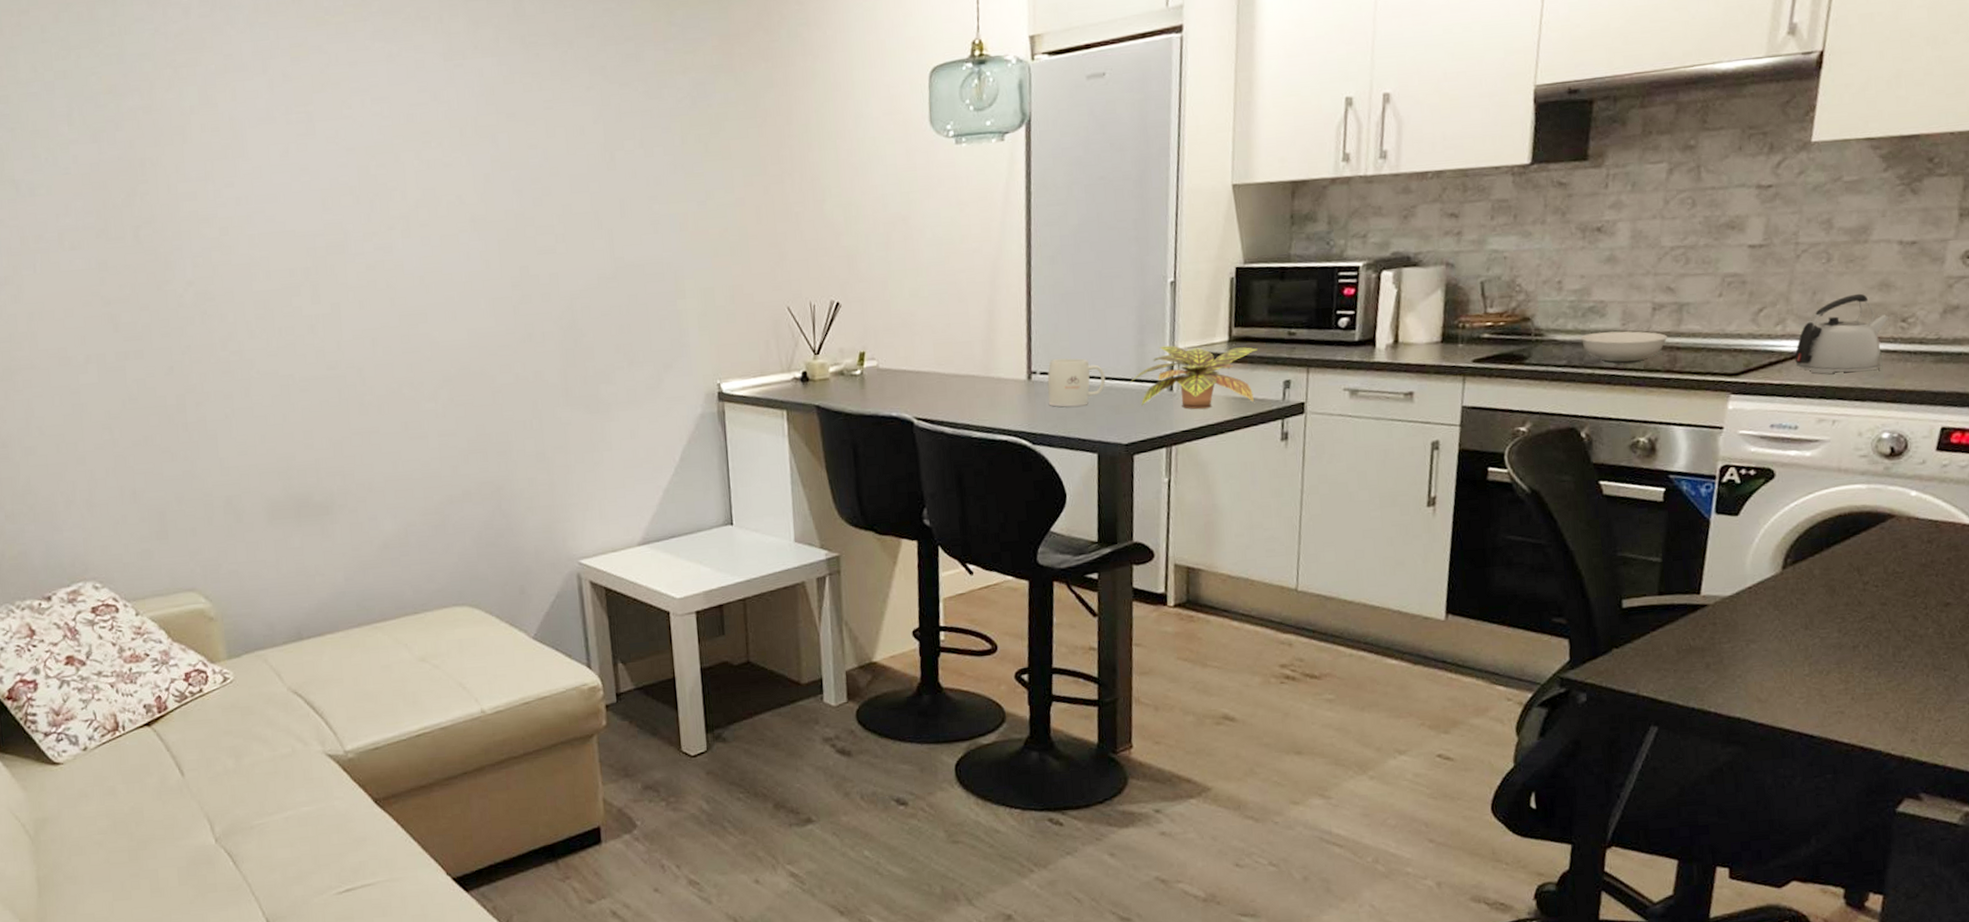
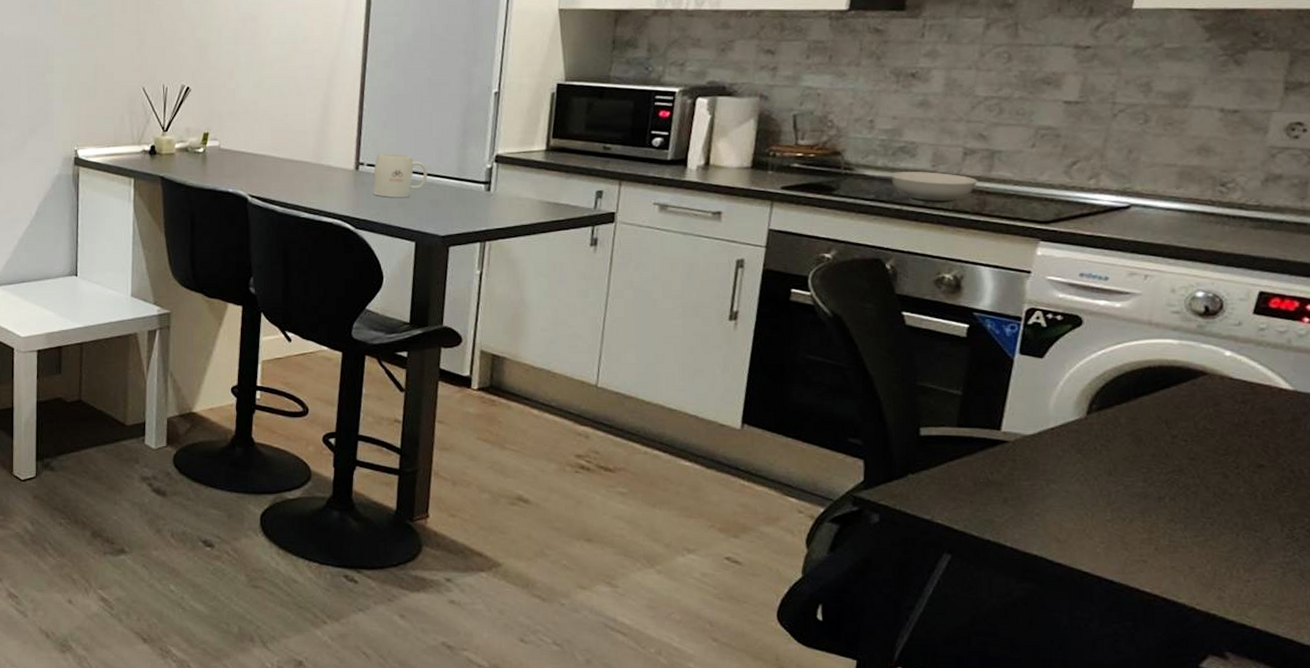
plant: present [1128,345,1258,410] -> none [449,150,573,211]
kettle: present [1795,293,1889,375] -> none [1107,155,1208,231]

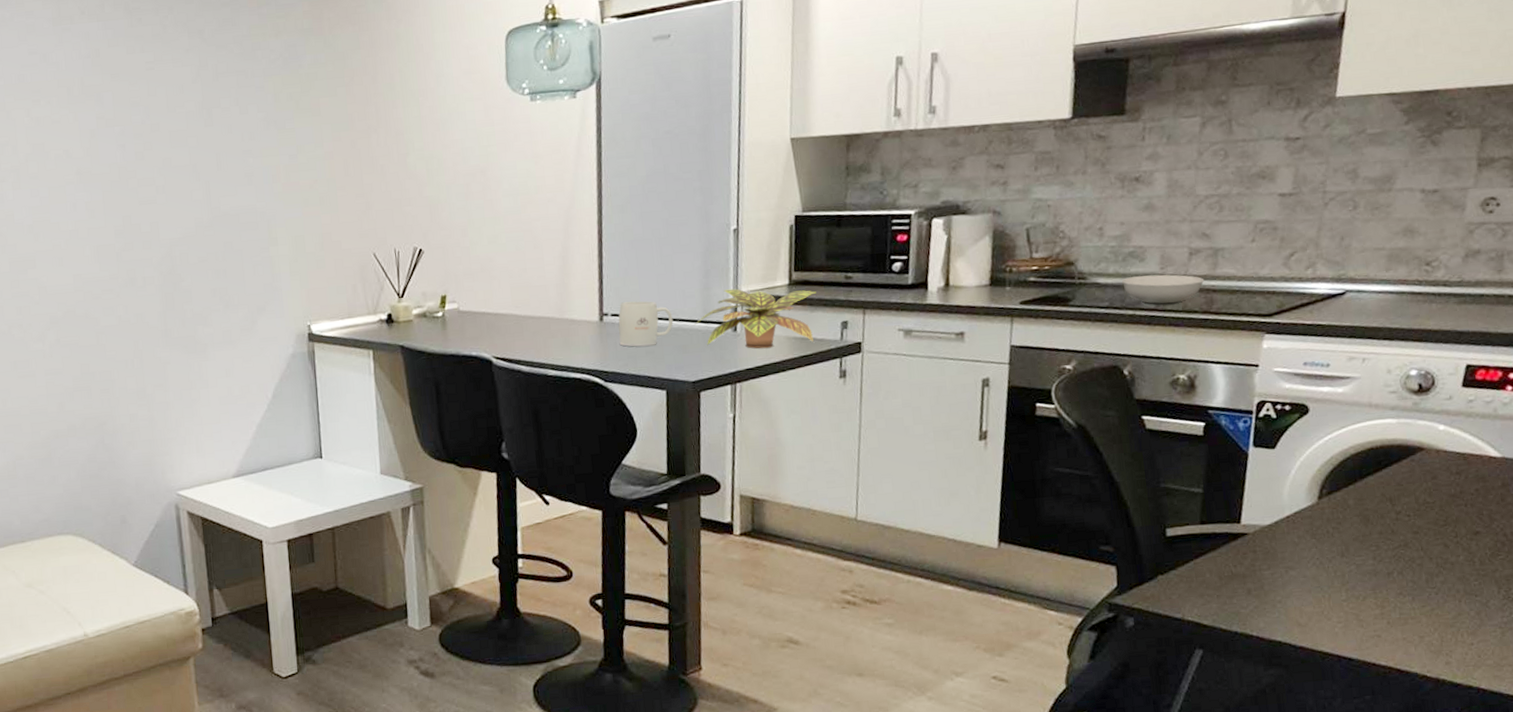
plant: none [449,150,573,211] -> present [694,288,816,349]

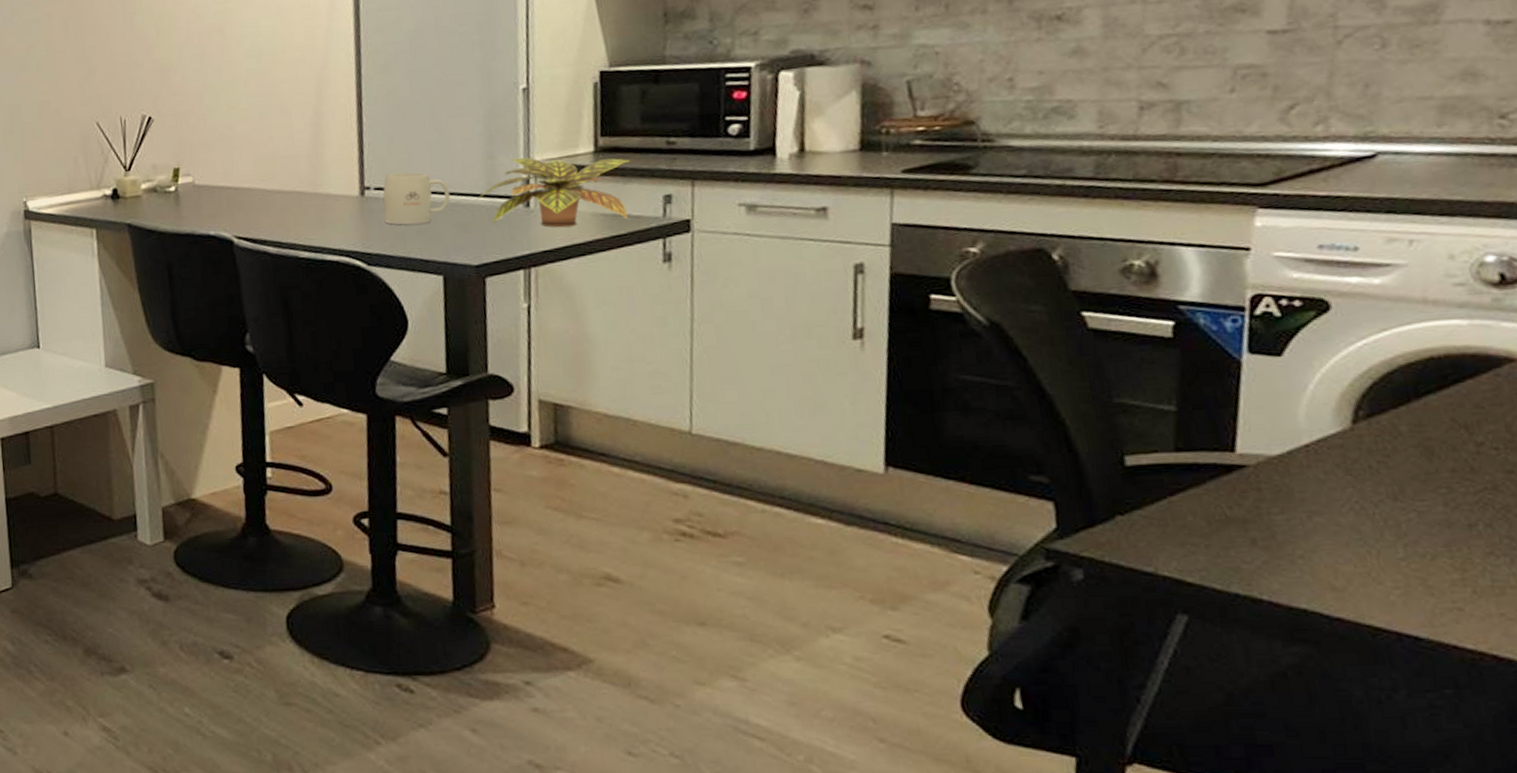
bowl: present [1122,274,1205,306] -> none [1044,134,1164,174]

